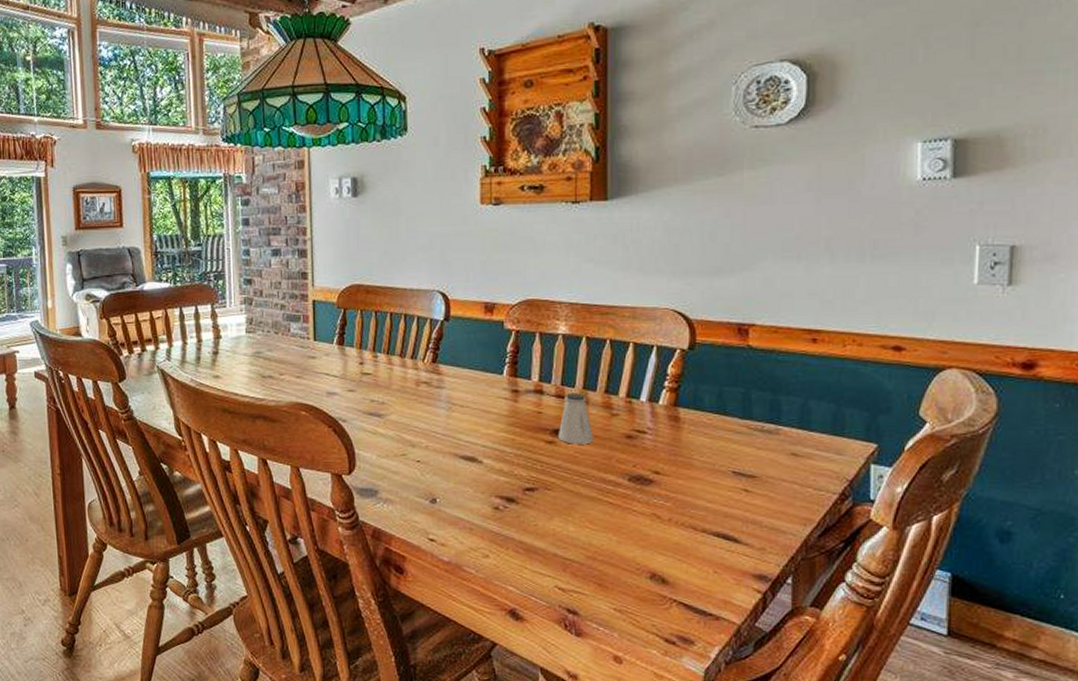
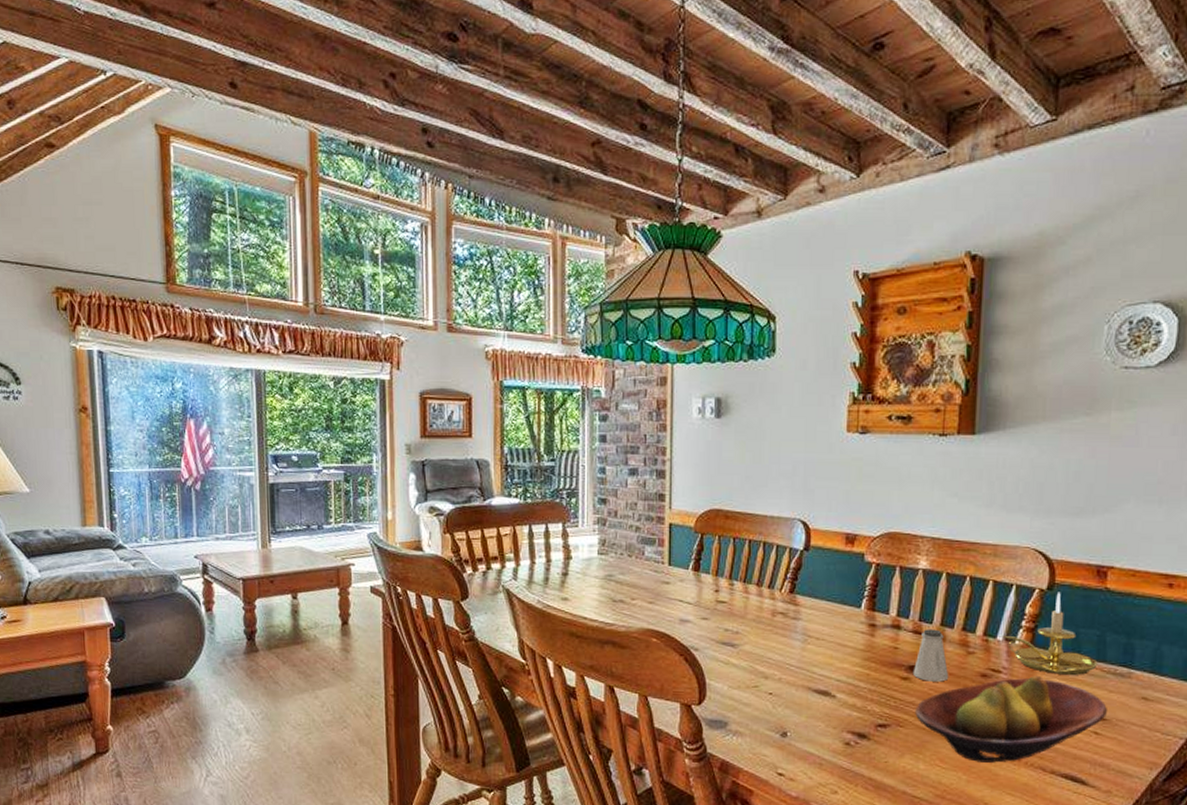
fruit bowl: none [562,435,756,523] -> present [915,676,1107,763]
candle holder: none [645,351,744,433] -> present [1002,592,1098,675]

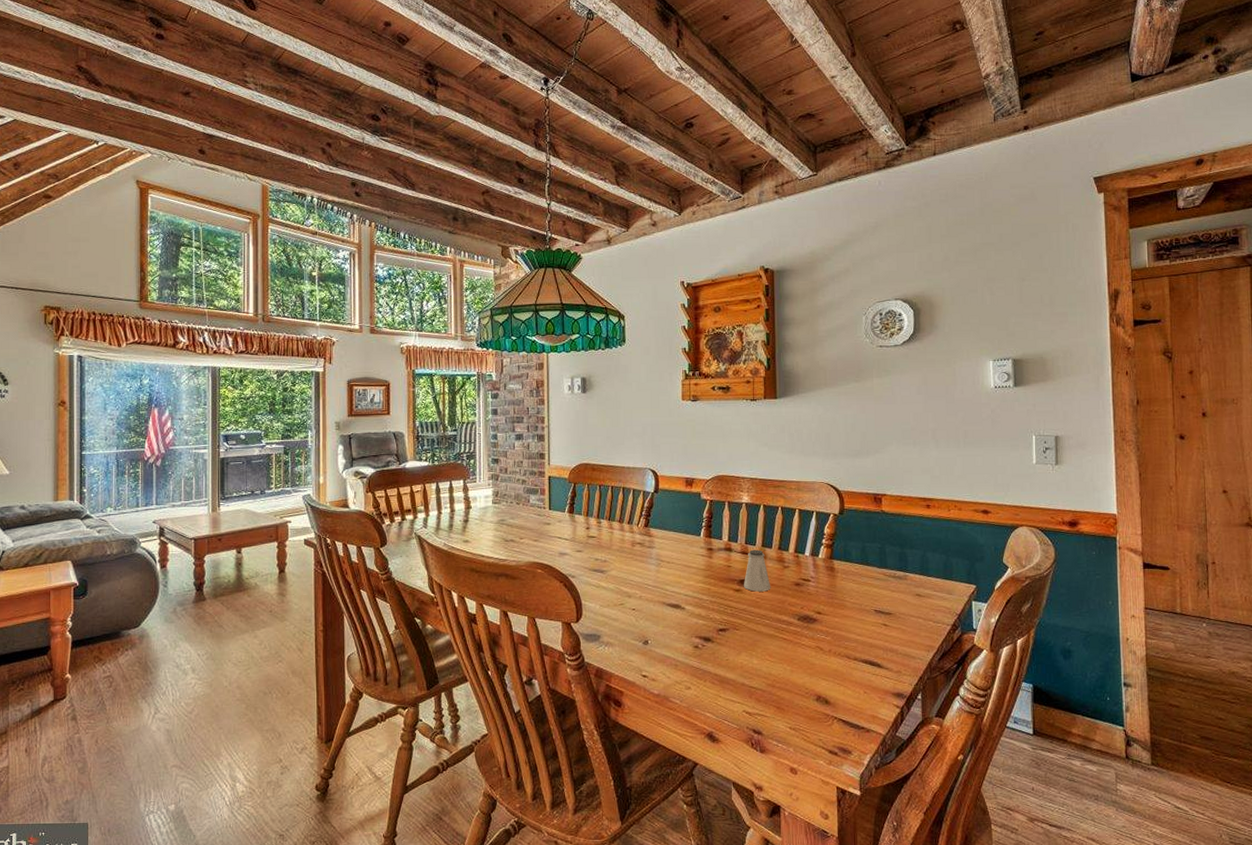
fruit bowl: present [915,676,1107,763] -> none [747,582,892,655]
candle holder: present [1002,592,1098,675] -> none [809,515,881,580]

